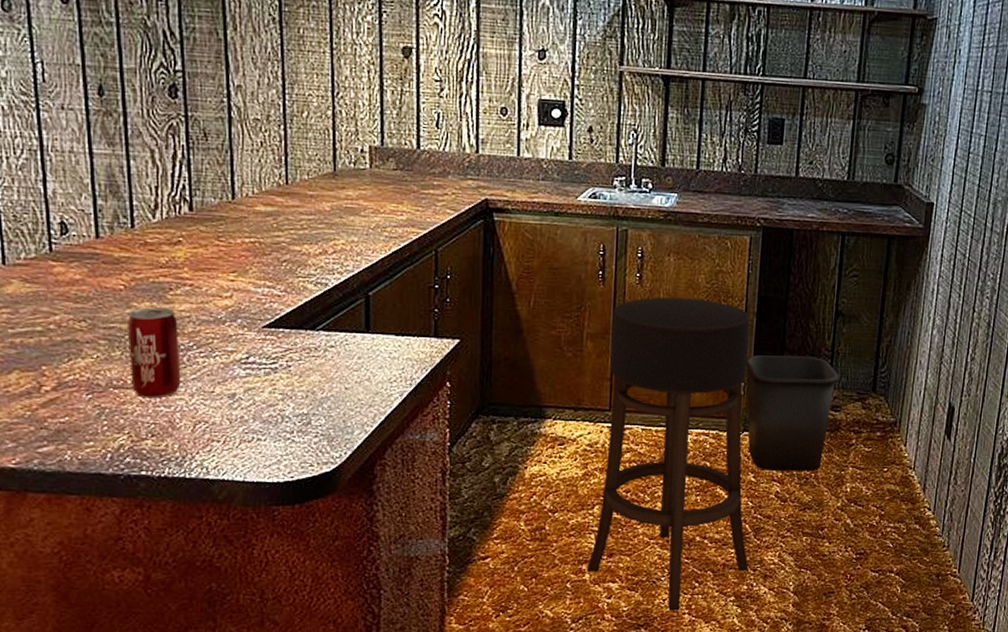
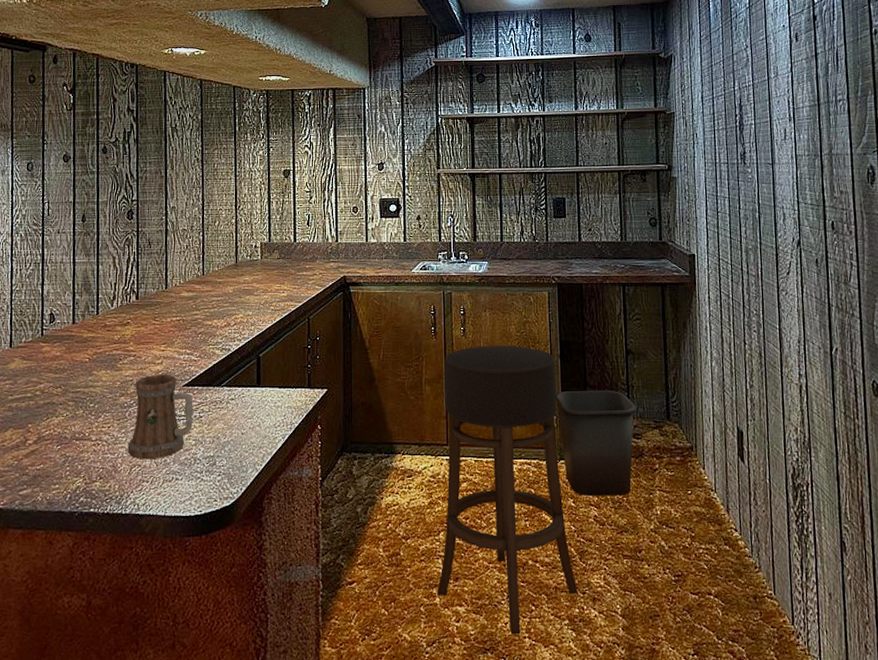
beer can: present [128,307,181,399] -> none [88,374,124,448]
beer mug: none [188,310,278,415] -> present [127,374,193,460]

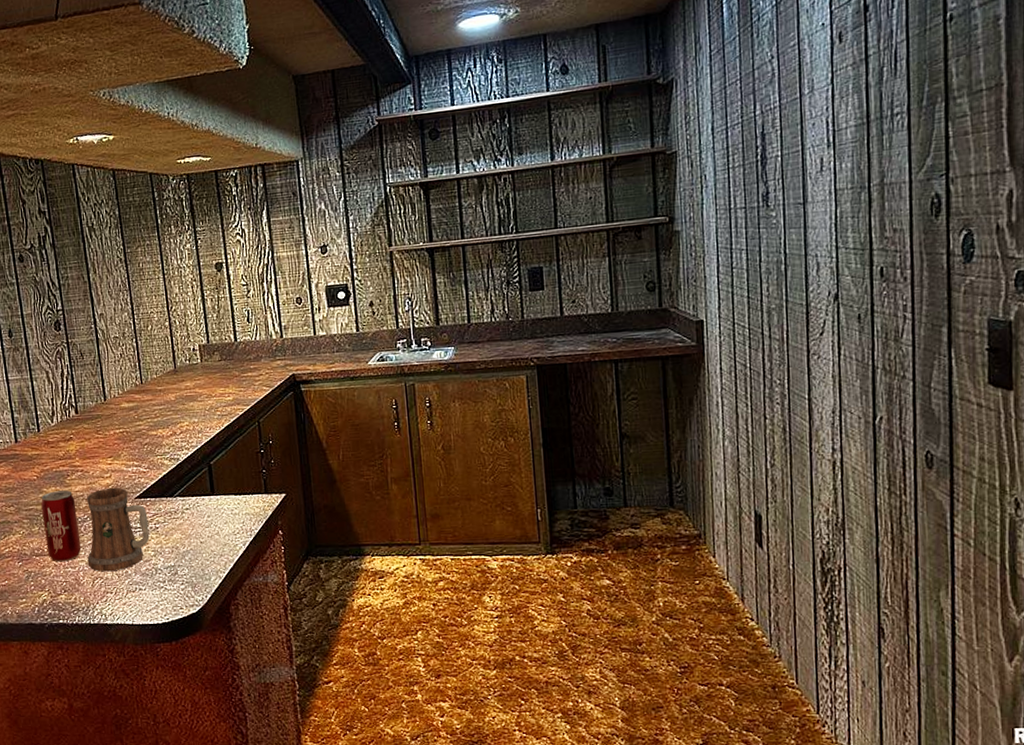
beer can: none [88,374,124,448] -> present [41,490,82,562]
bar stool: present [437,346,578,635] -> none [411,436,572,728]
waste bin: present [555,390,636,496] -> none [539,478,634,590]

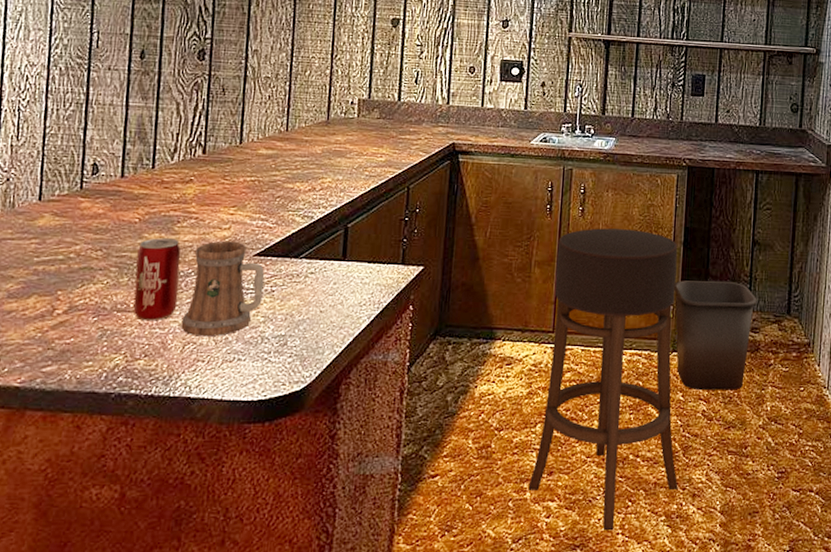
bar stool: none [411,436,572,728] -> present [528,228,678,531]
waste bin: none [539,478,634,590] -> present [674,280,757,390]

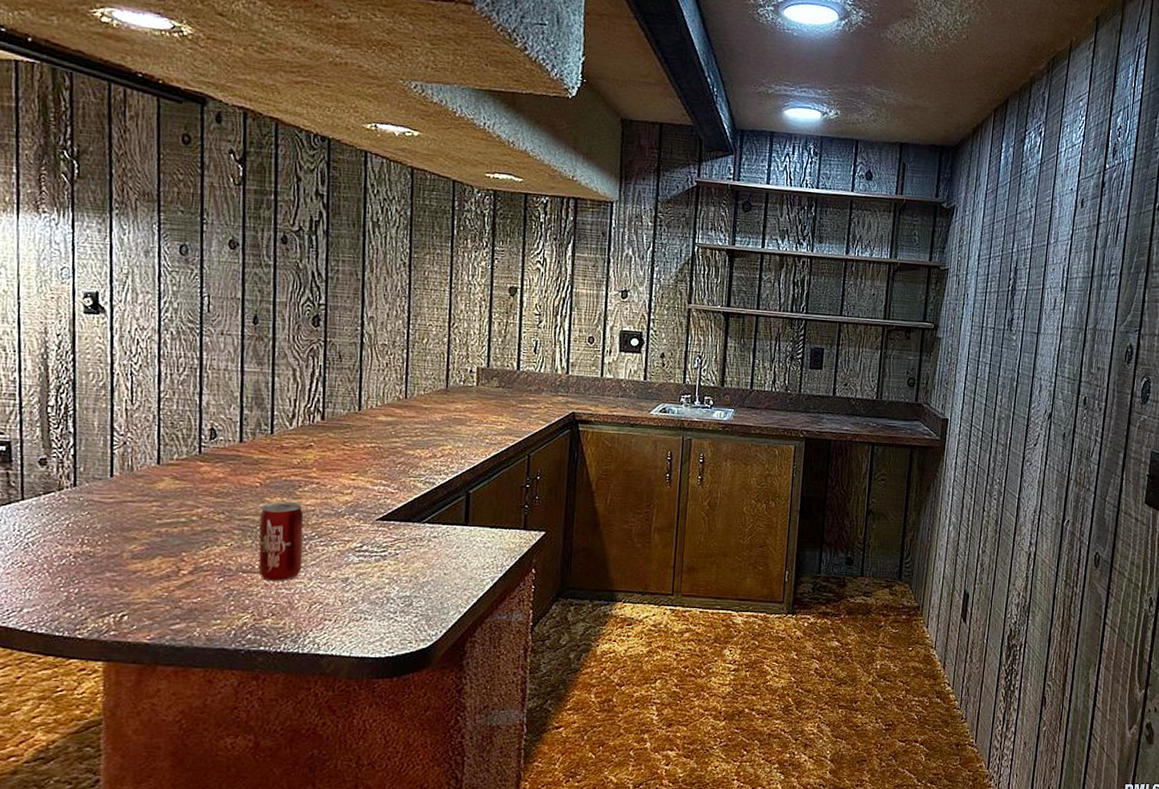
beer mug: present [181,240,265,337] -> none [307,505,388,597]
bar stool: present [528,228,678,531] -> none [648,496,794,777]
waste bin: present [674,280,757,390] -> none [790,547,870,650]

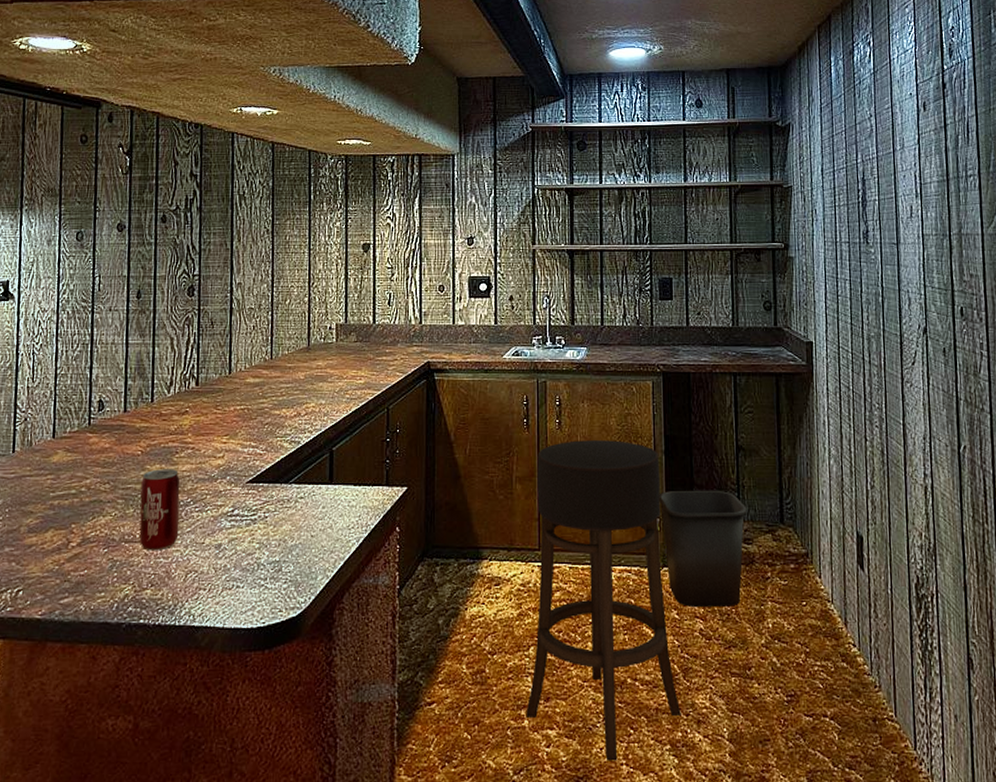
bar stool: none [648,496,794,777] -> present [526,440,681,761]
waste bin: none [790,547,870,650] -> present [659,490,747,607]

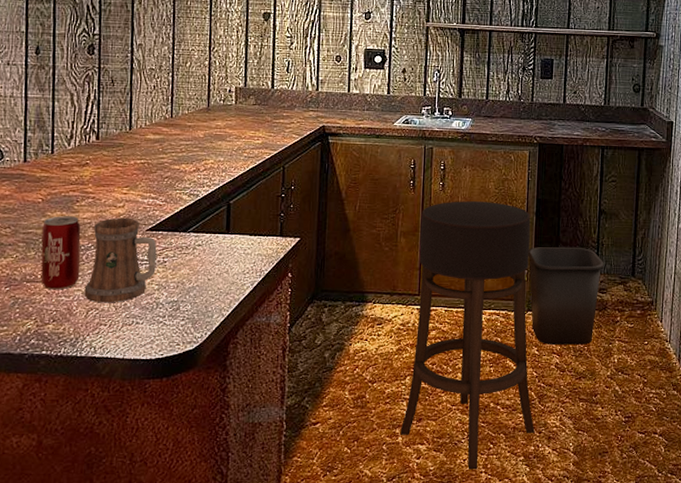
beer mug: none [183,469,258,565] -> present [84,217,157,303]

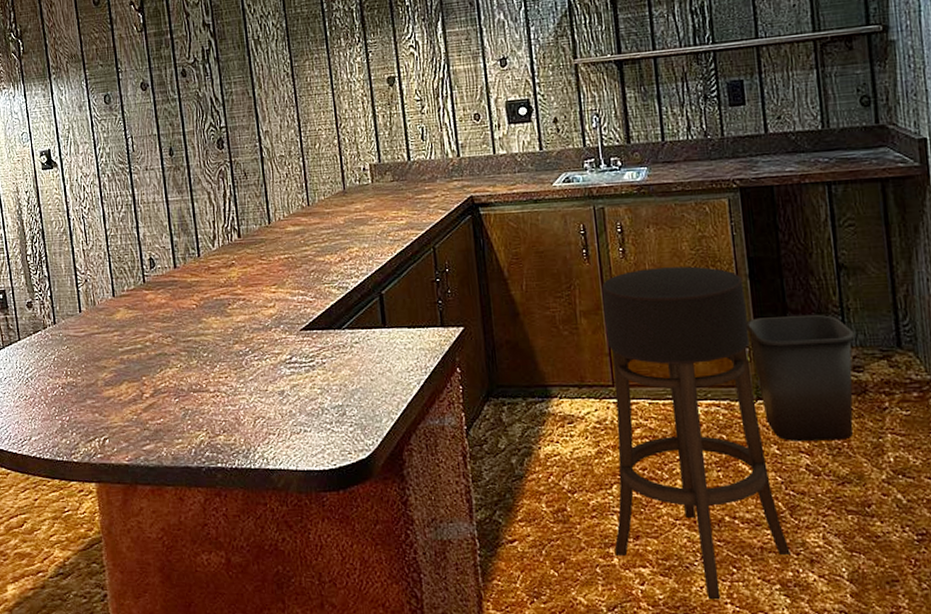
beer can: present [40,216,81,290] -> none [200,320,243,399]
beer mug: present [84,217,157,303] -> none [248,318,316,411]

